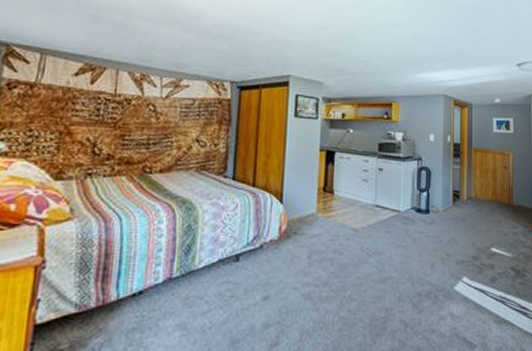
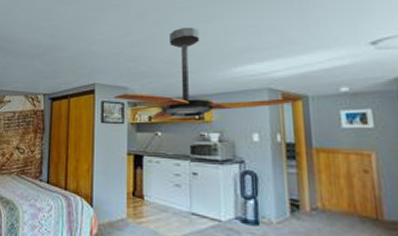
ceiling fan: none [308,29,463,119] -> present [113,27,295,121]

